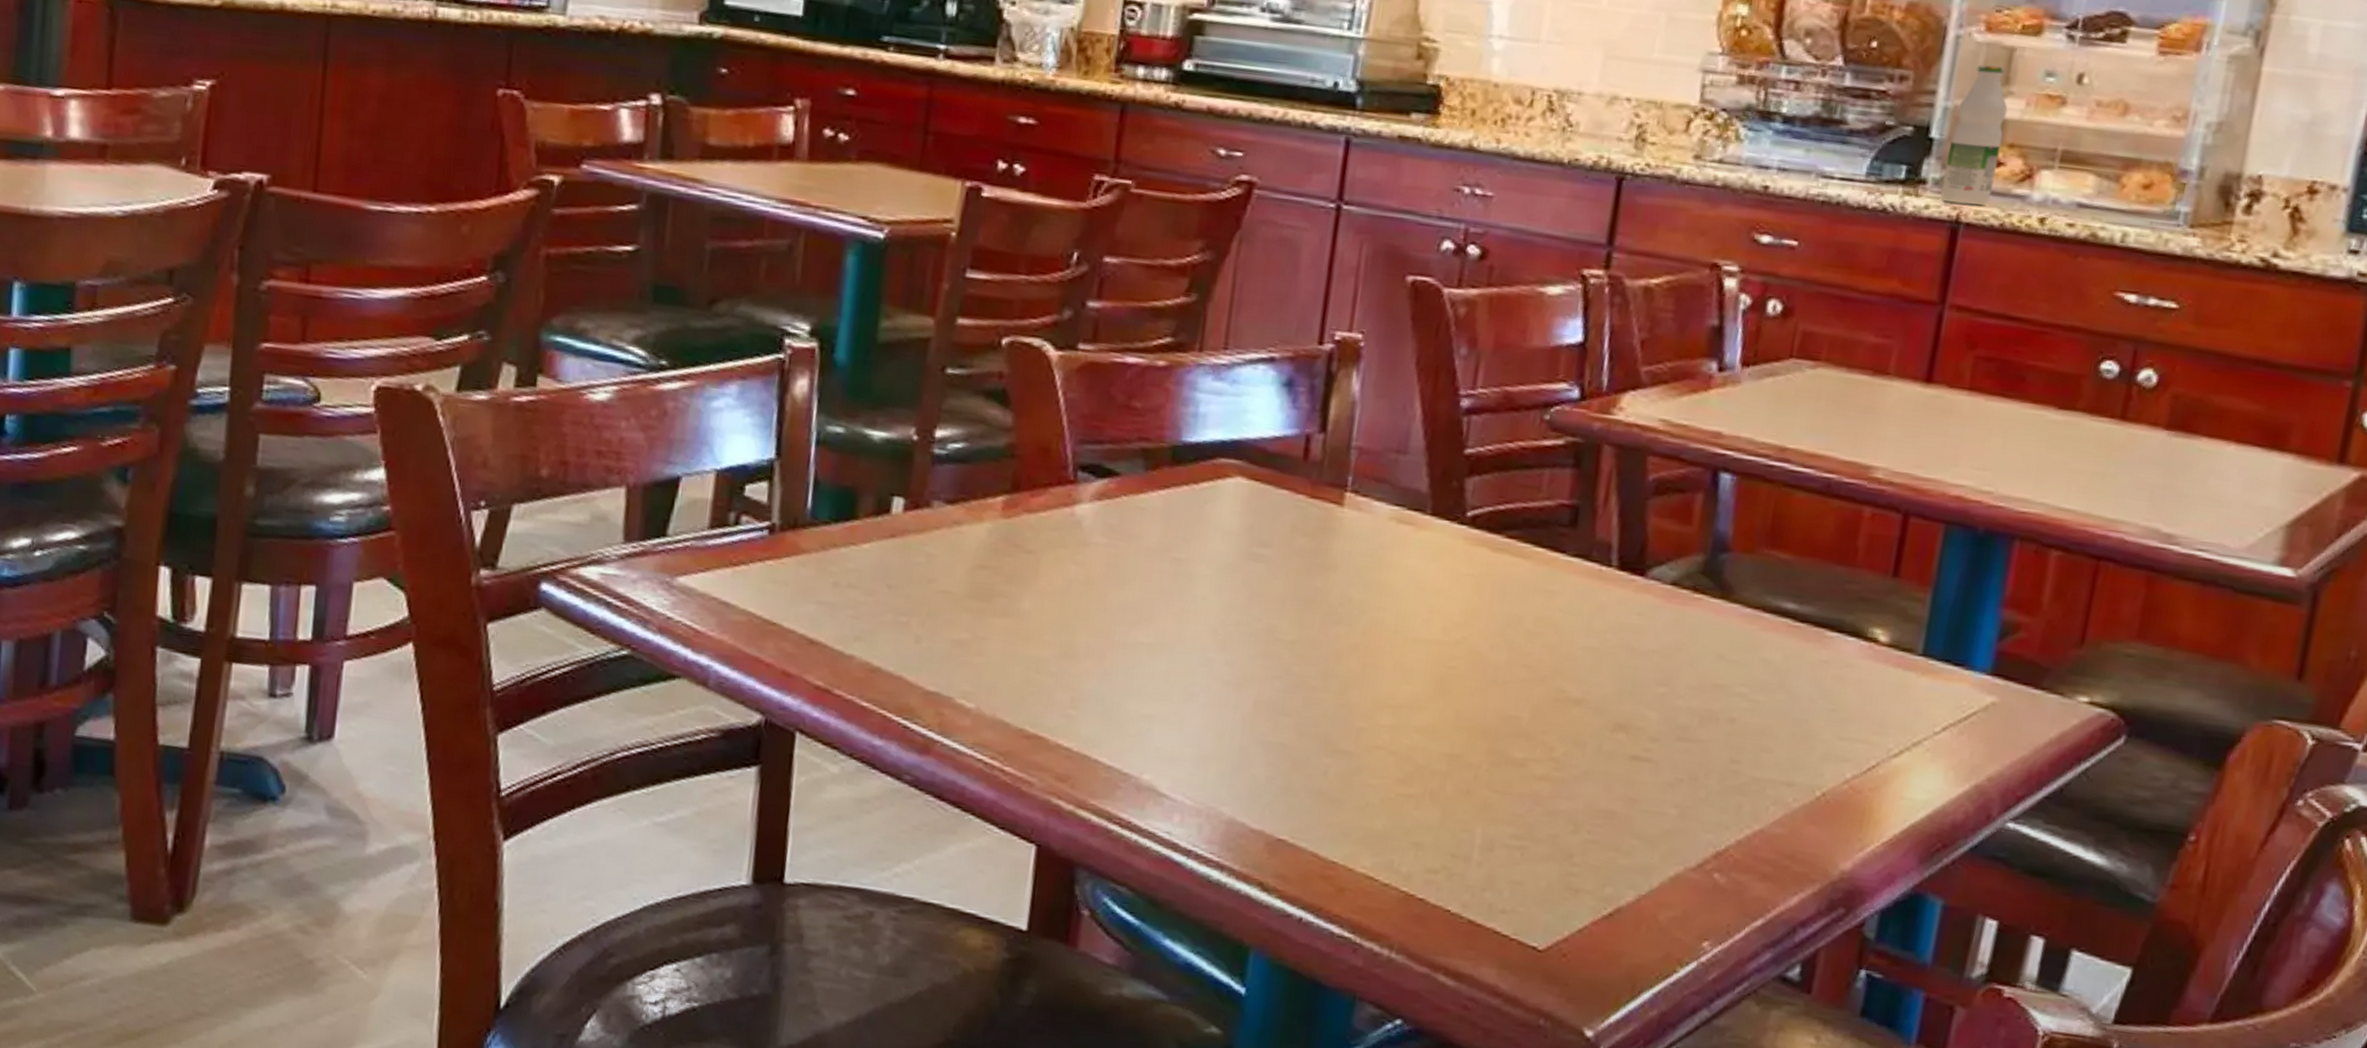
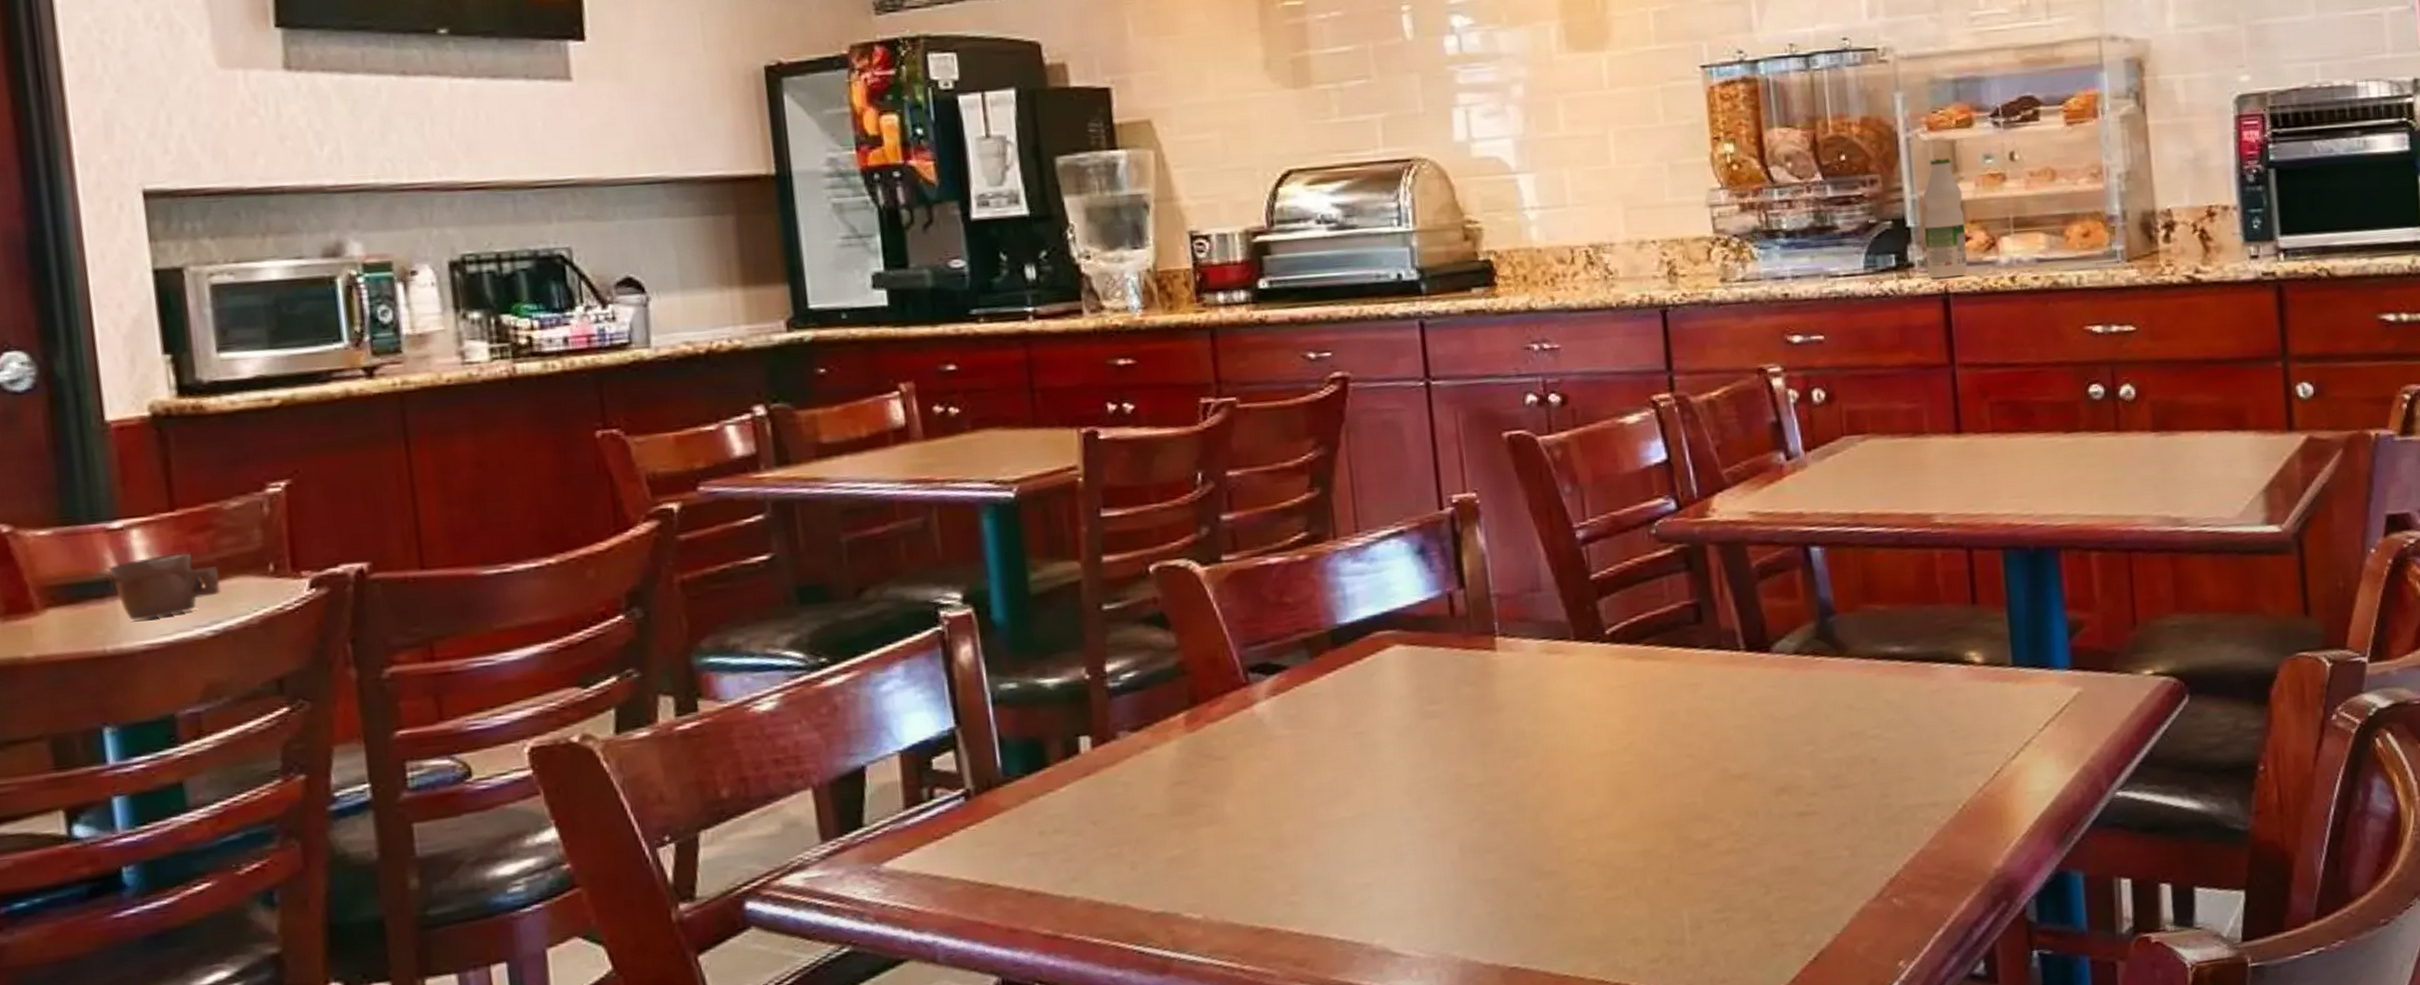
cup: none [44,129,138,189] -> present [107,553,221,621]

